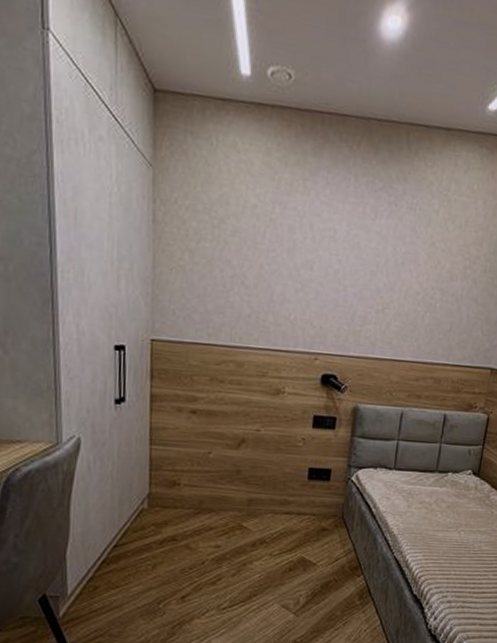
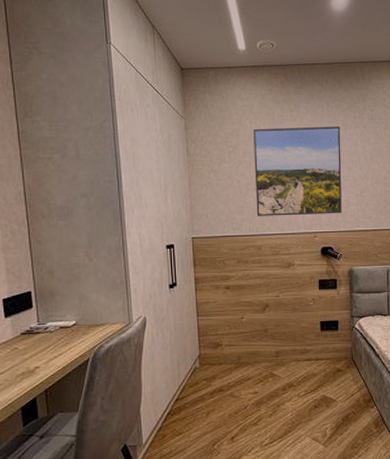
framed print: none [242,197,369,333] -> present [254,126,342,216]

